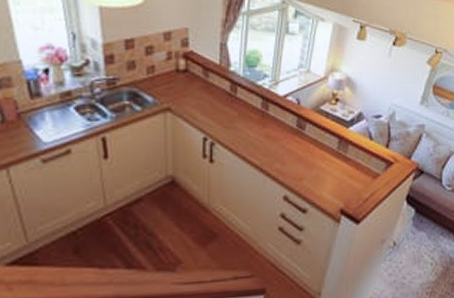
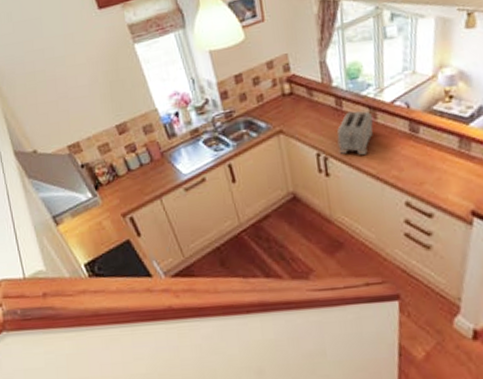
toaster: none [227,99,265,146] -> present [336,110,374,156]

